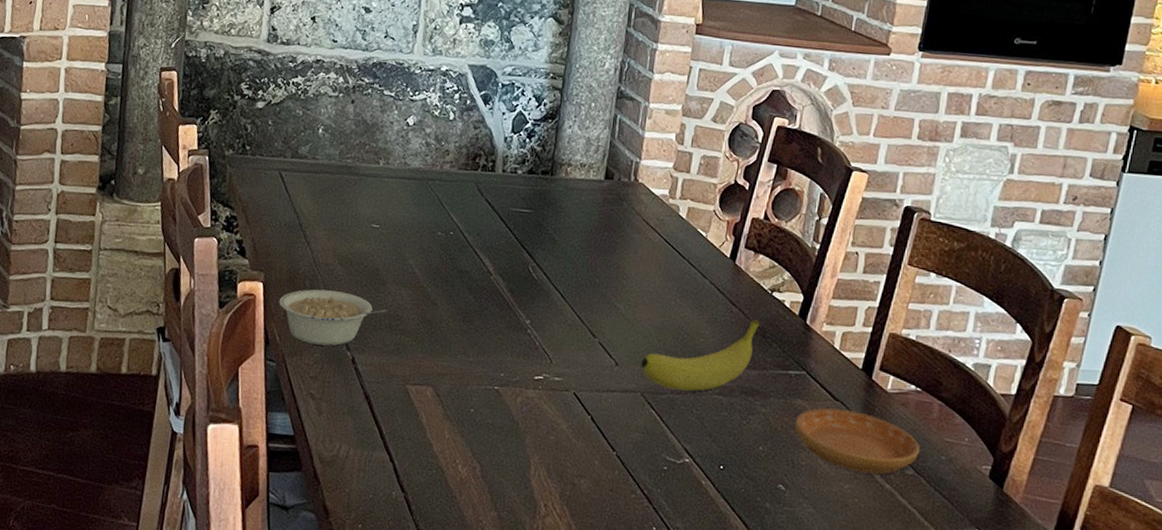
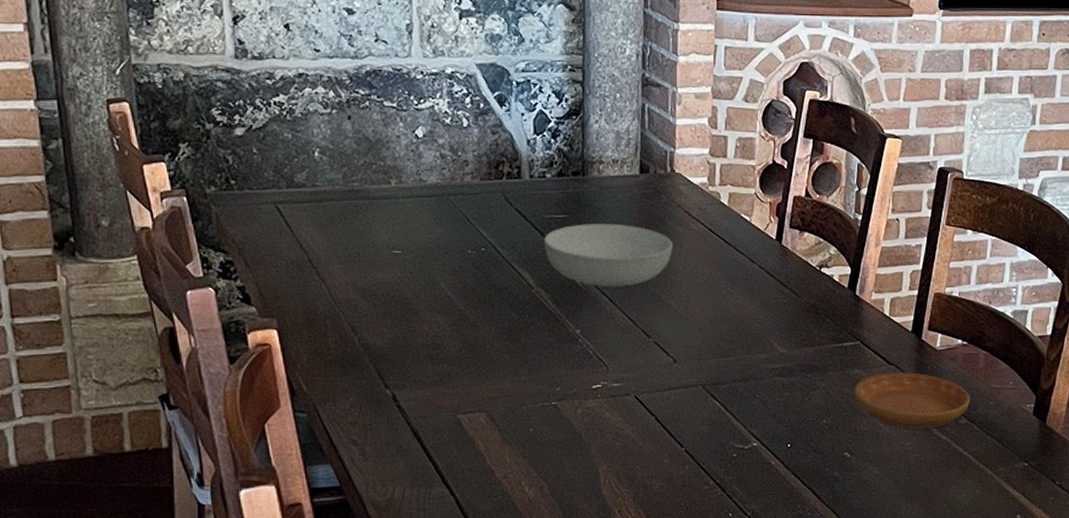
legume: present [279,289,388,346] -> none [299,327,425,388]
serving bowl: none [507,220,629,285] -> present [543,223,674,288]
fruit: present [641,319,760,391] -> none [699,298,812,378]

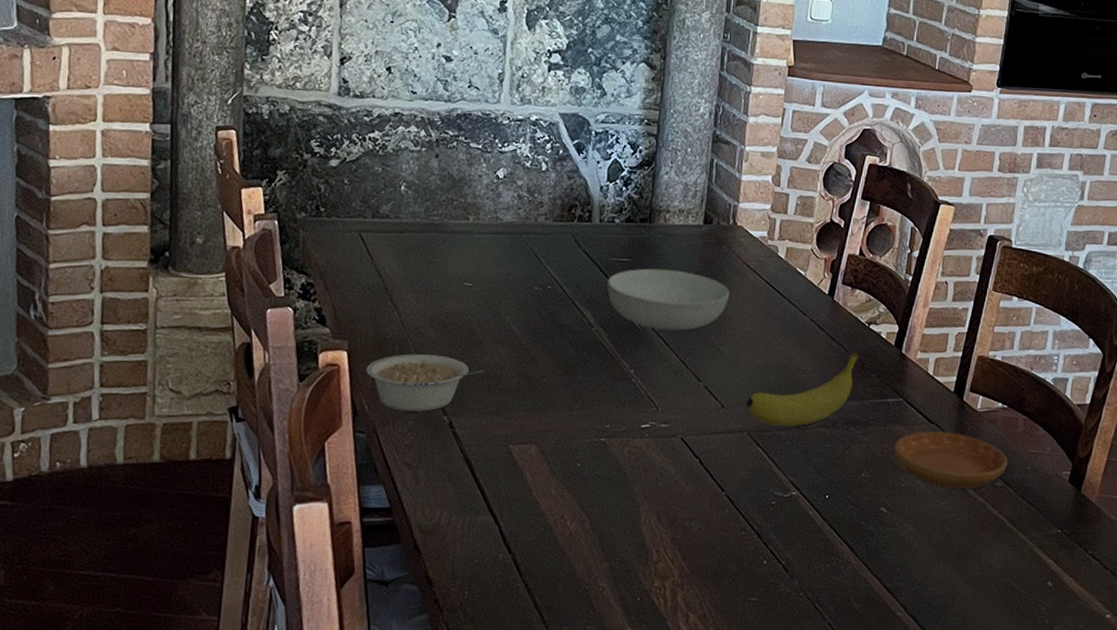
legume: none [299,327,425,388] -> present [366,354,486,412]
fruit: none [699,298,812,378] -> present [746,352,859,427]

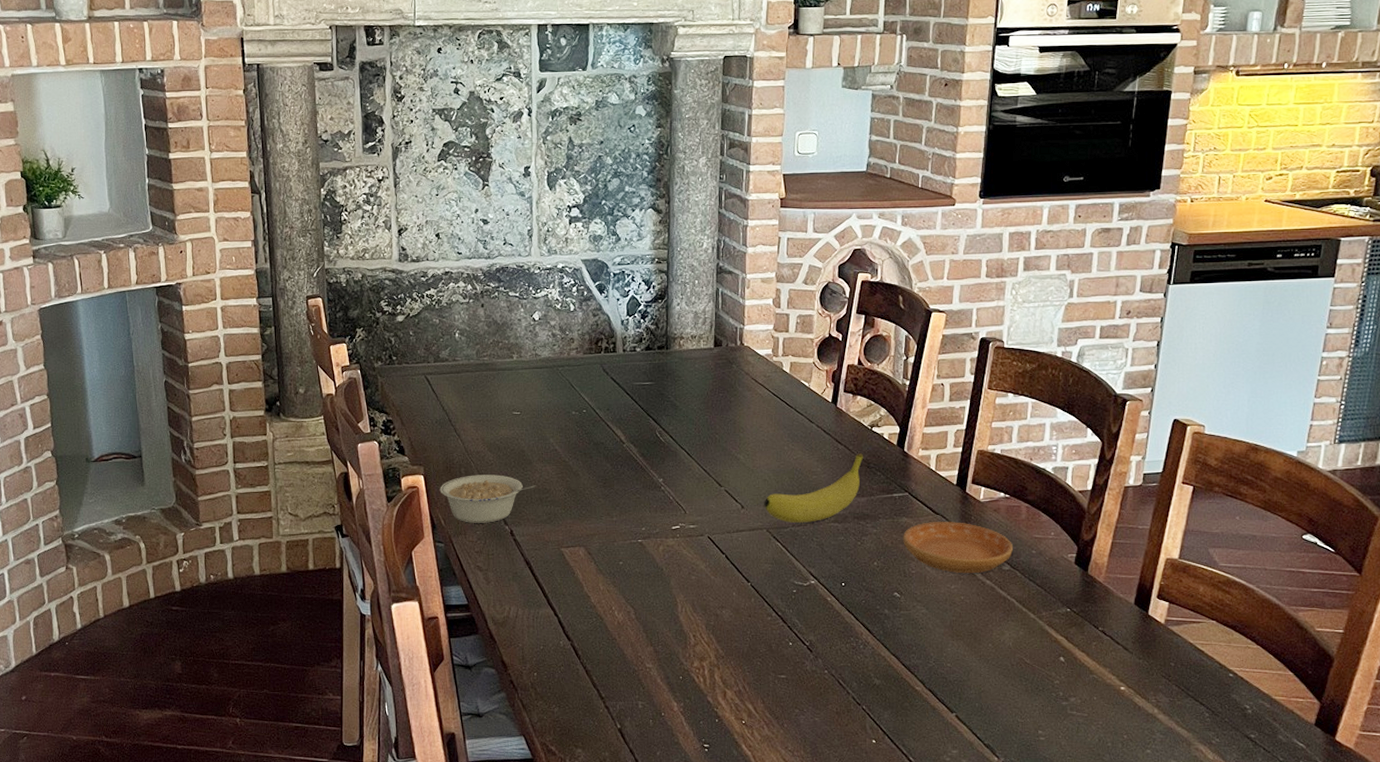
serving bowl: present [607,268,730,332] -> none [633,389,742,444]

